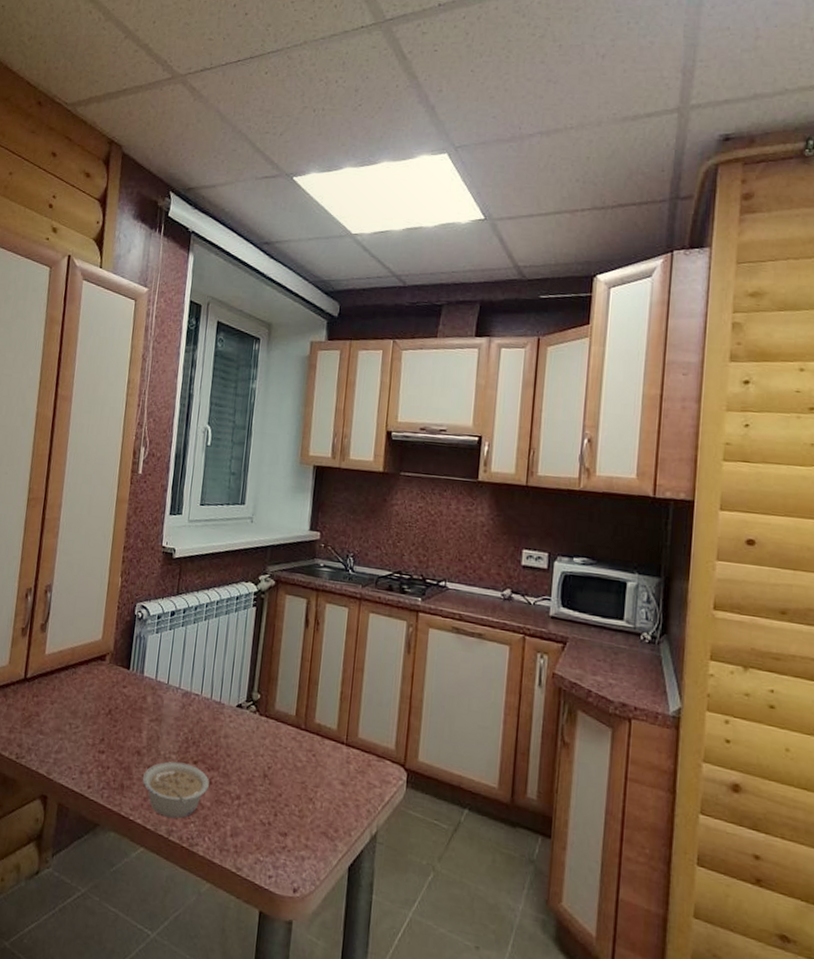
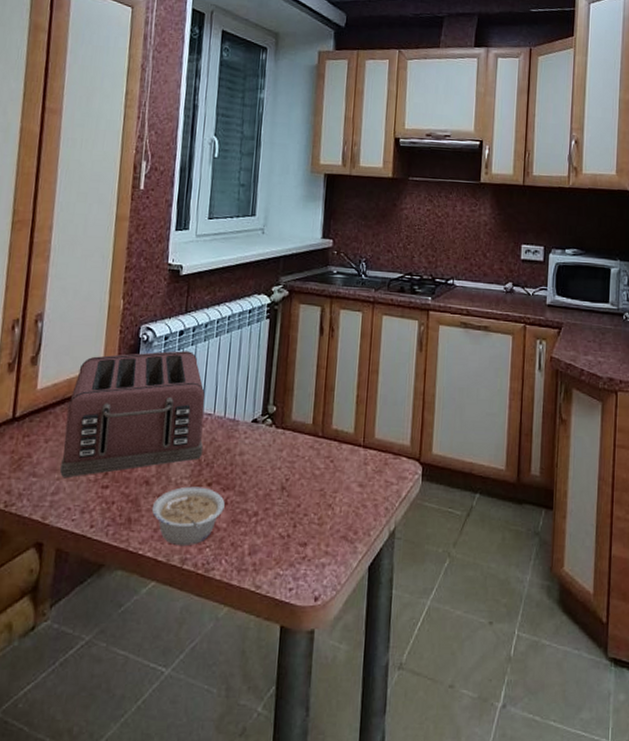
toaster: none [63,628,193,740] -> present [60,351,205,479]

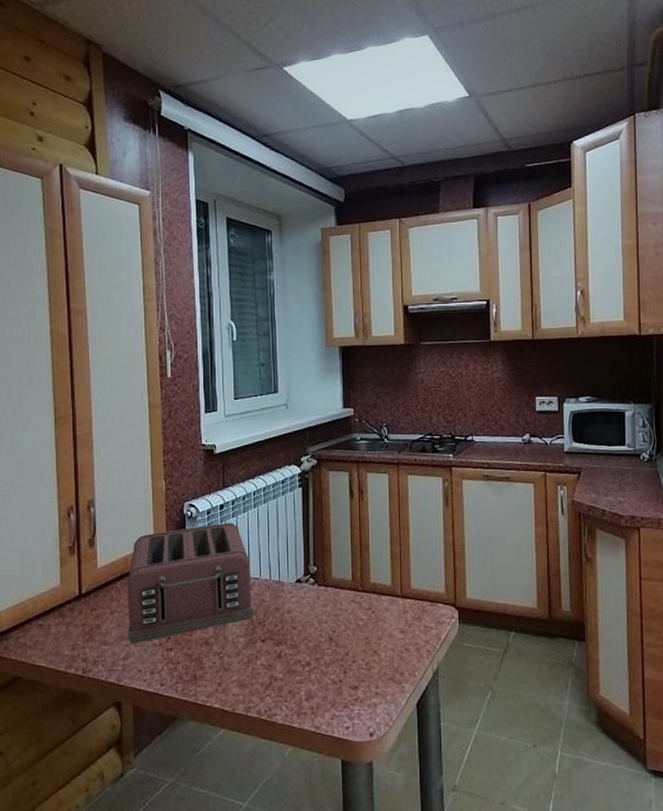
legume: present [151,486,225,546] -> none [213,643,279,697]

